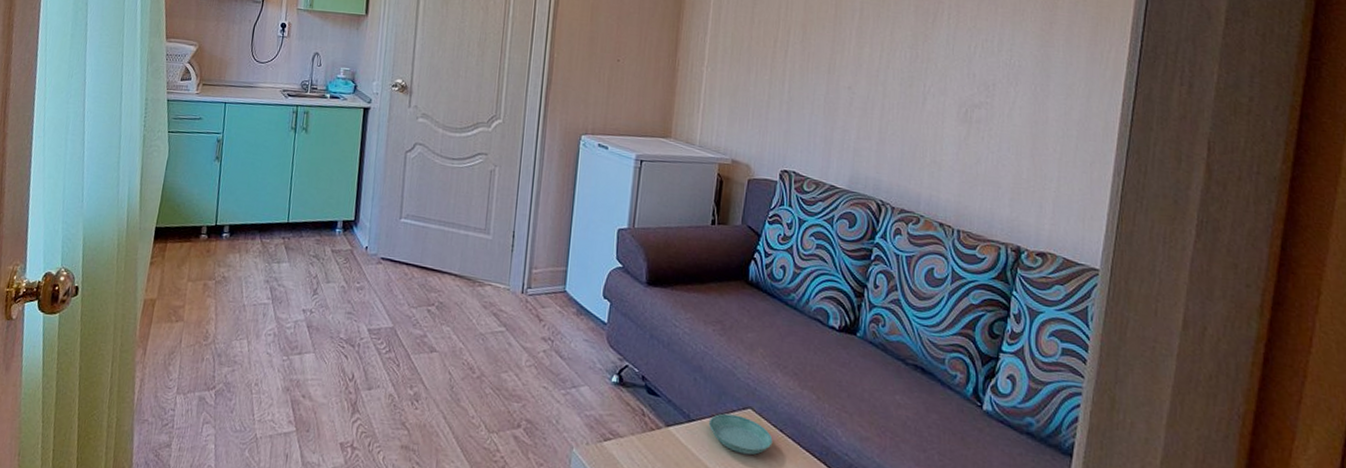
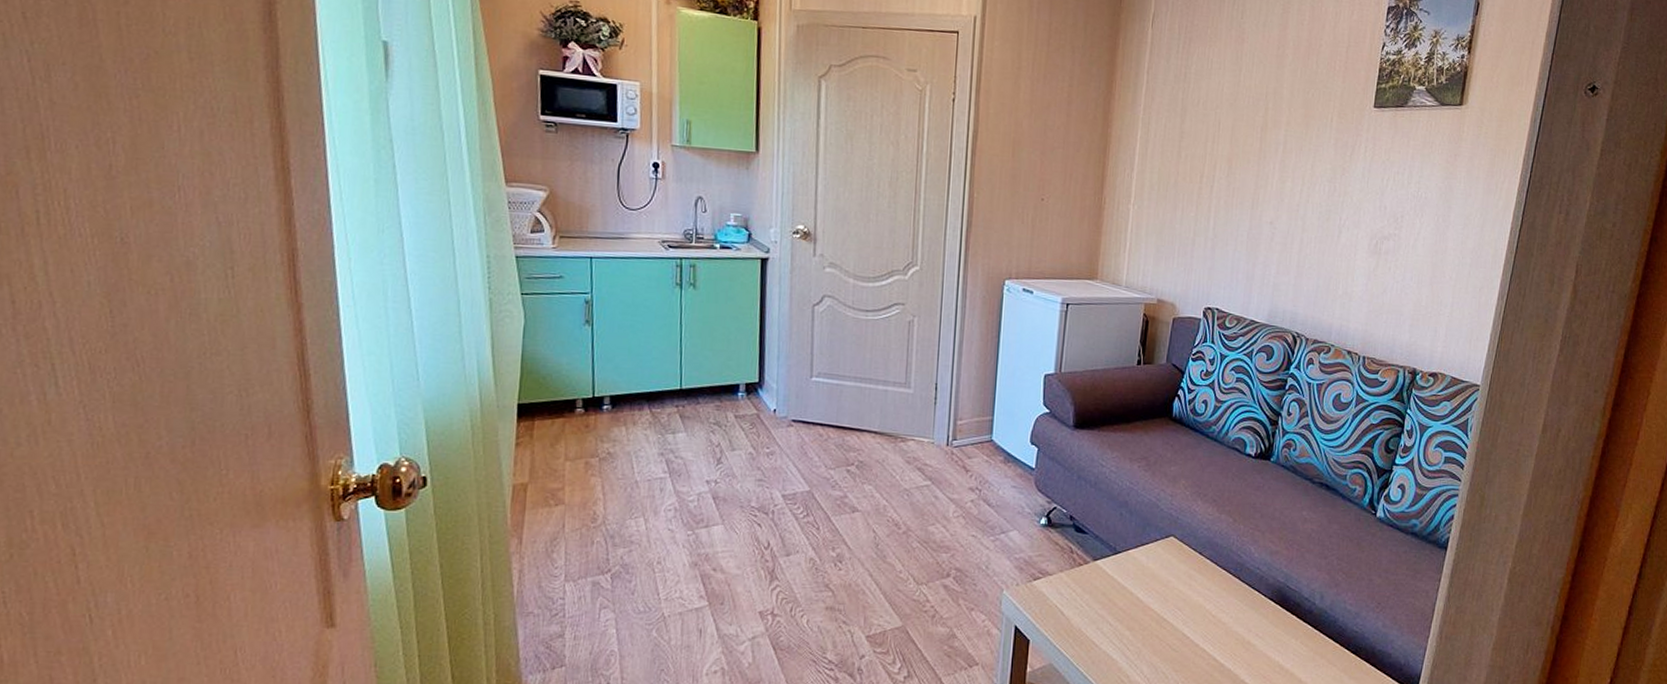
saucer: present [708,413,773,455] -> none [1133,543,1193,579]

